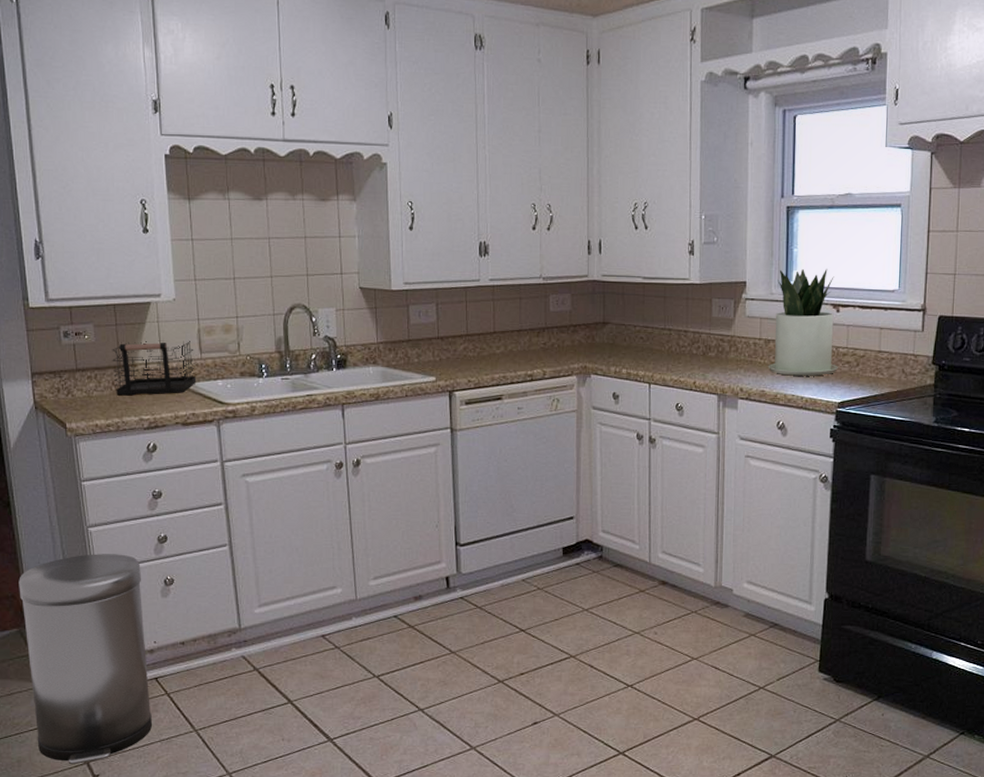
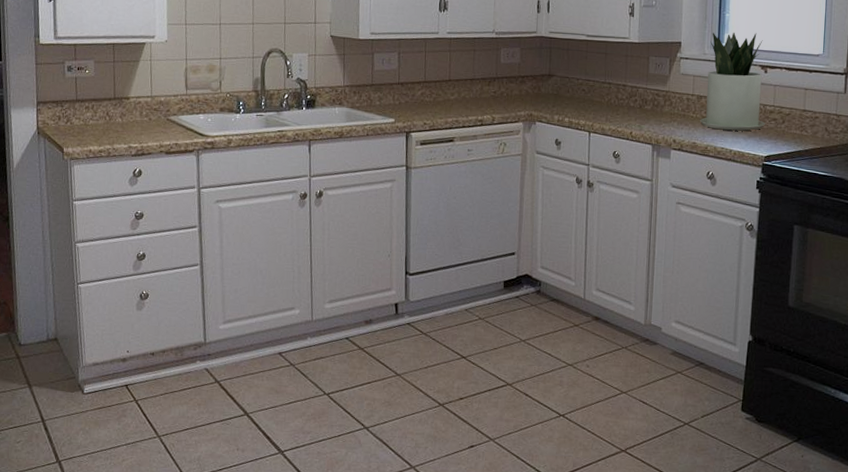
pedal bin: present [19,554,152,765] -> none [10,267,120,463]
dish rack: present [112,340,197,396] -> none [108,77,181,126]

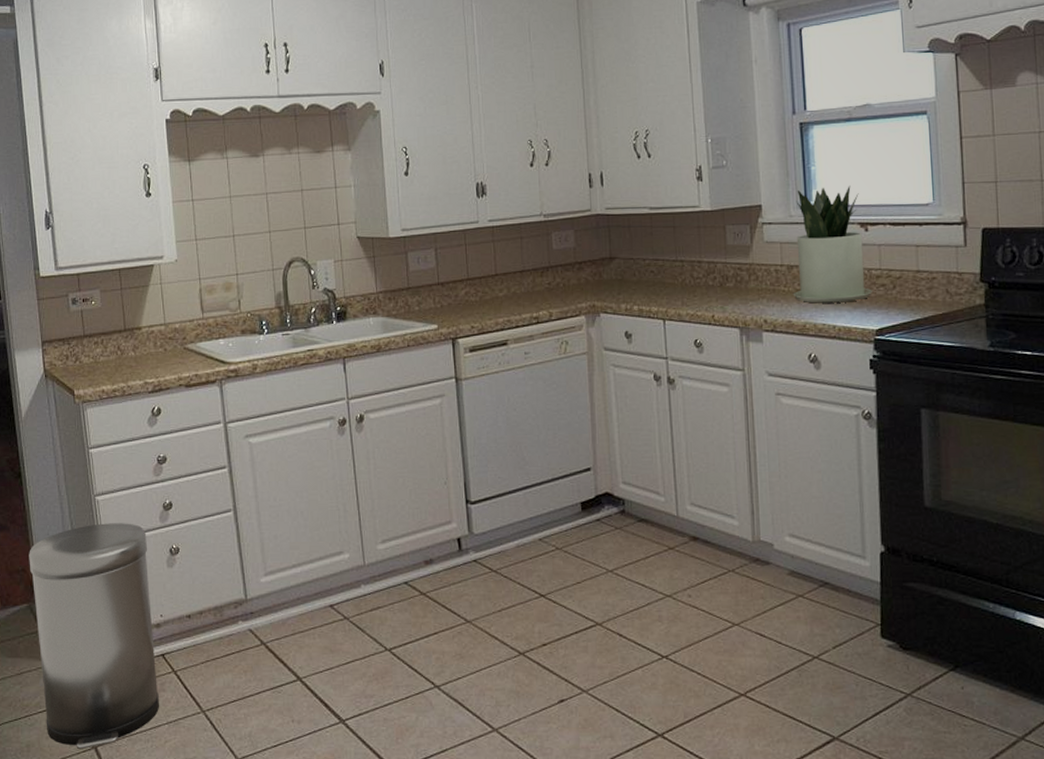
pedal bin: none [10,267,120,463] -> present [29,523,159,750]

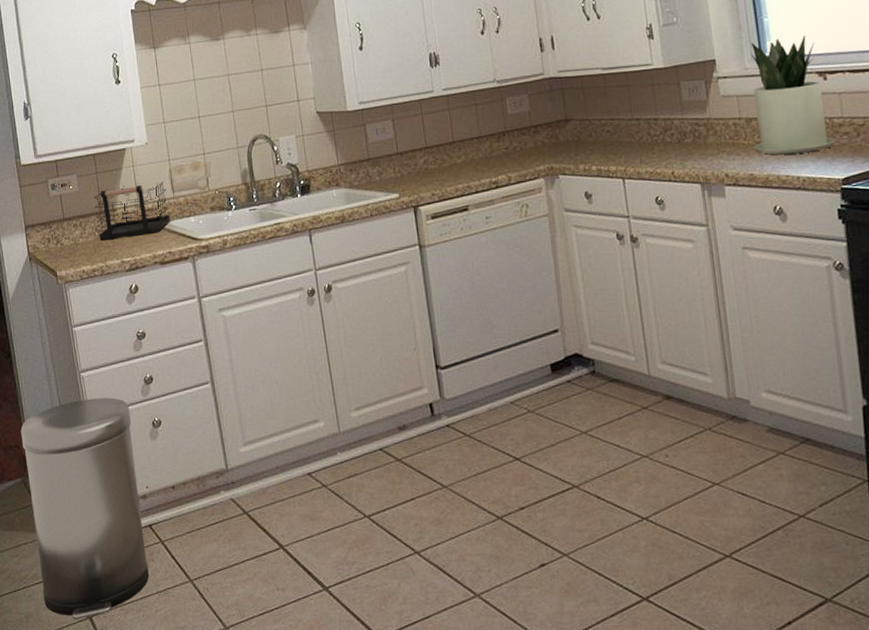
dish rack: none [117,301,199,360] -> present [94,181,171,241]

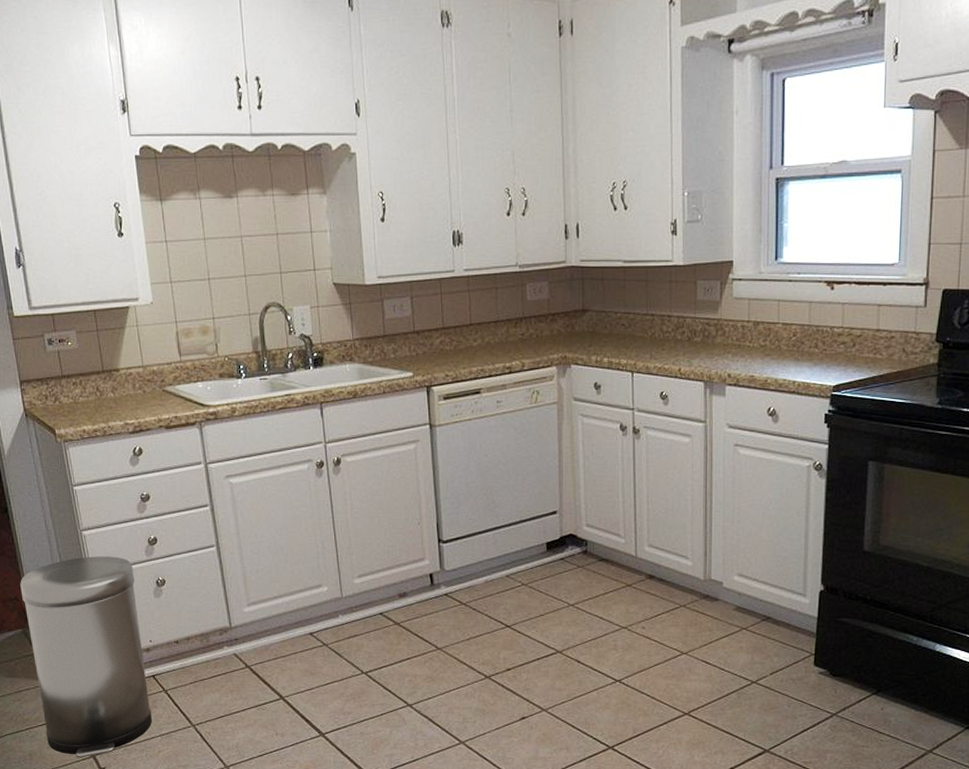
dish rack: present [94,181,171,241] -> none [94,344,178,401]
planter: present [750,35,837,155] -> none [757,244,834,359]

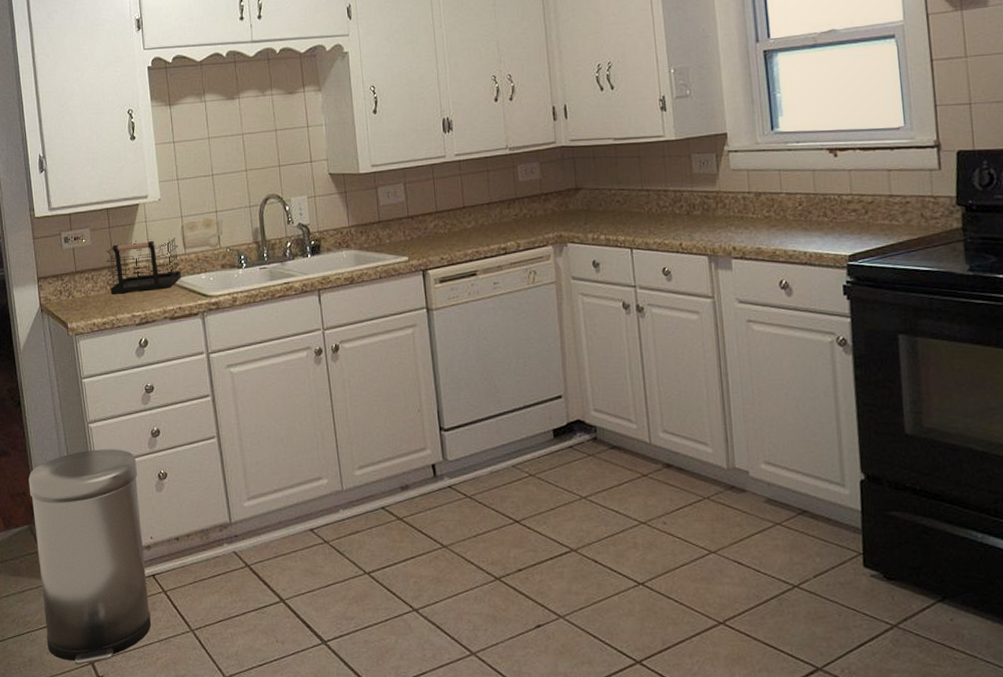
dish rack: none [94,344,178,401] -> present [106,238,182,294]

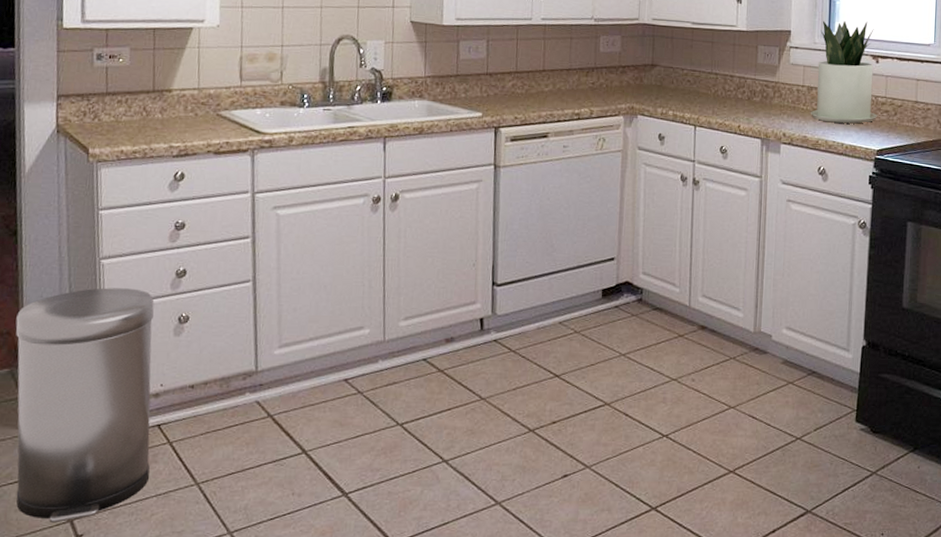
dish rack: present [106,238,182,294] -> none [146,66,234,122]
planter: none [761,112,845,230] -> present [810,20,878,124]

